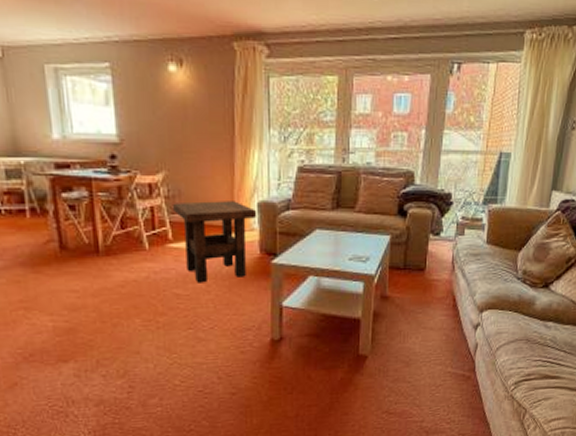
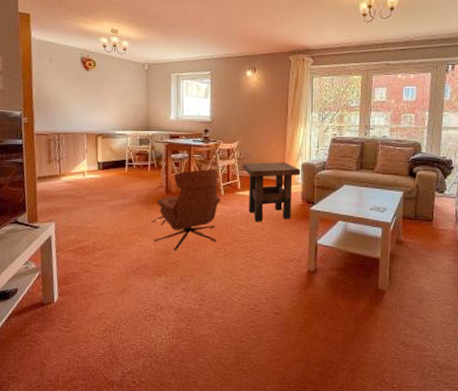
armchair: none [42,211,145,327] -> present [151,168,221,250]

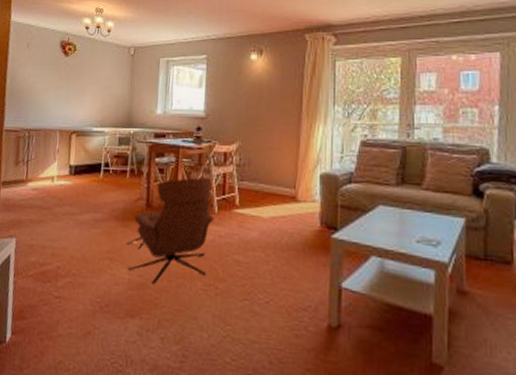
side table: present [242,162,301,222] -> none [241,170,319,252]

